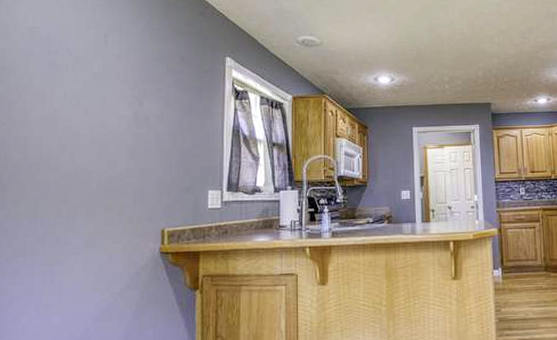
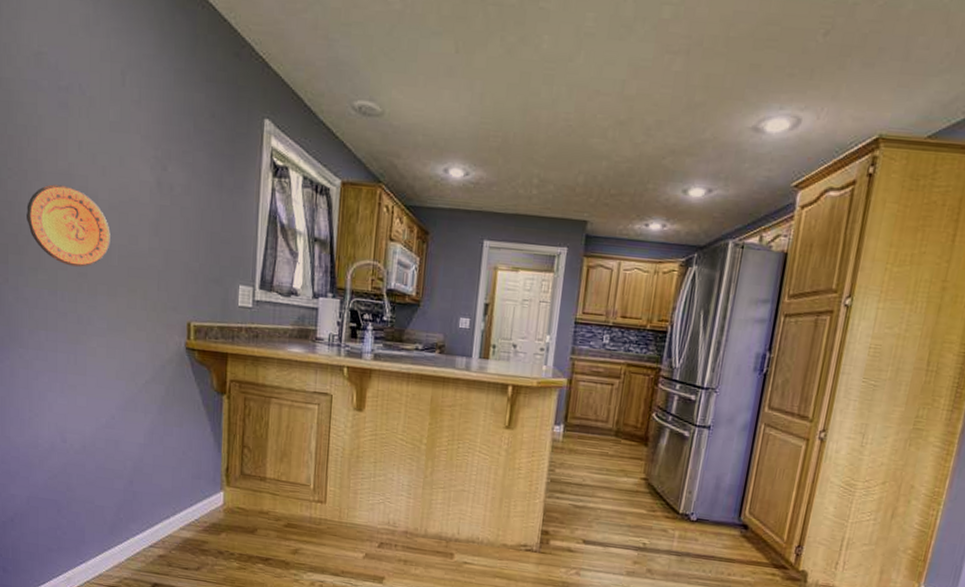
decorative plate: none [12,128,91,195] -> present [27,184,111,267]

